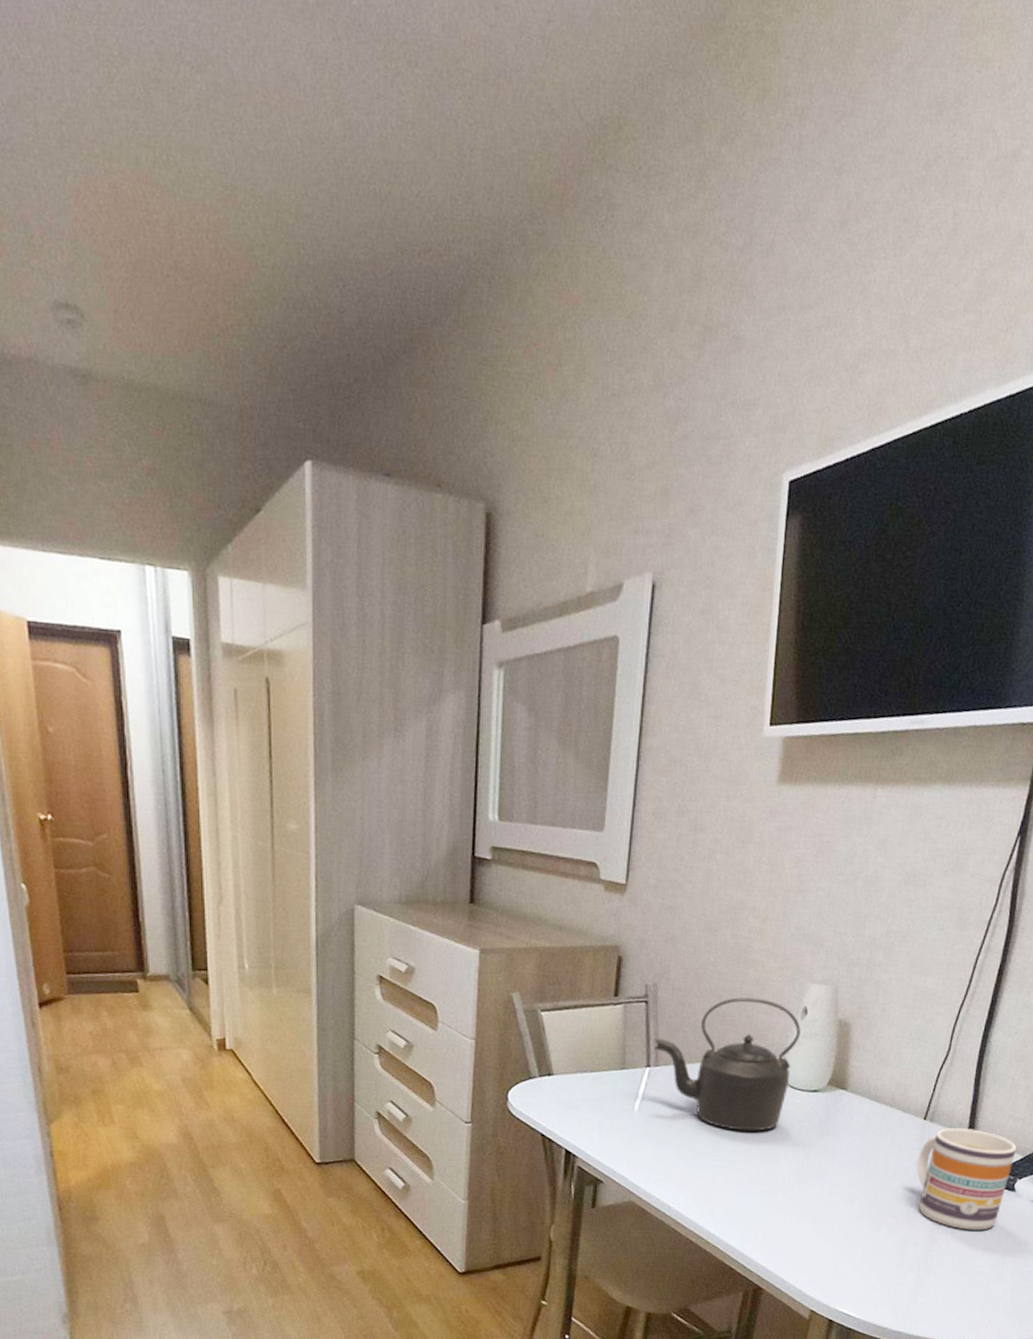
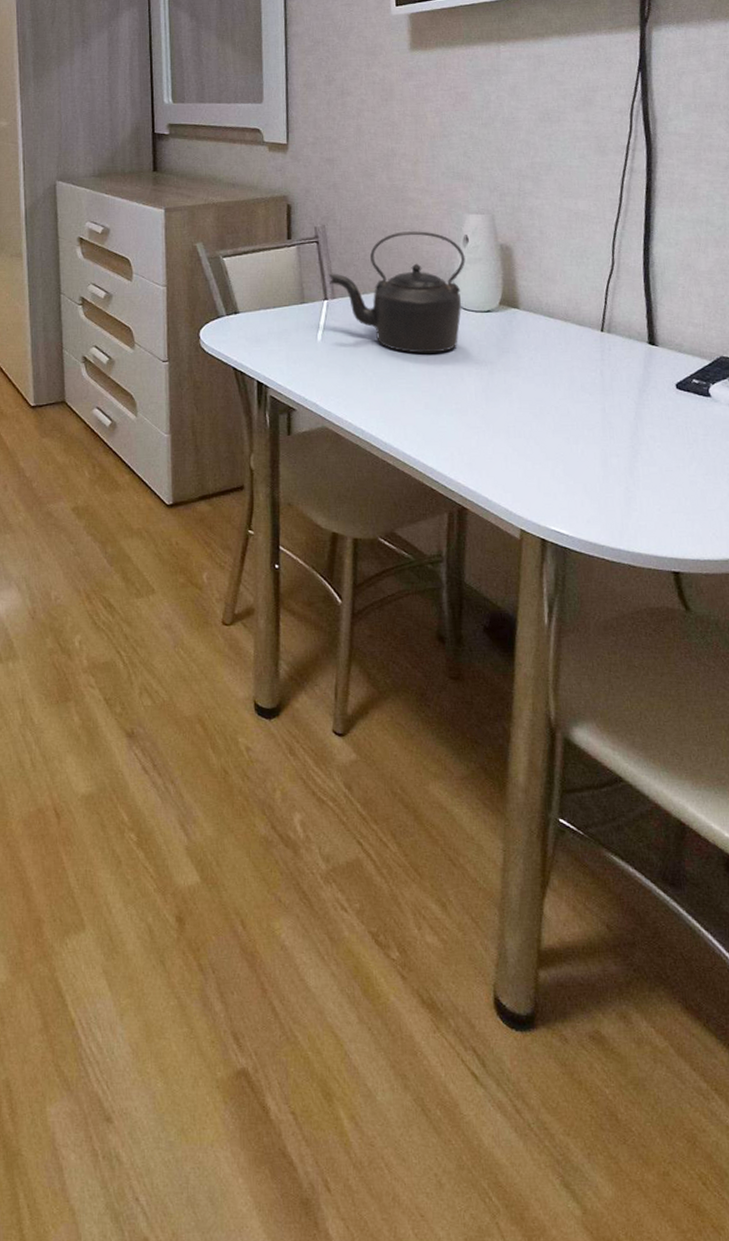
mug: present [917,1127,1017,1230] -> none [602,337,703,439]

